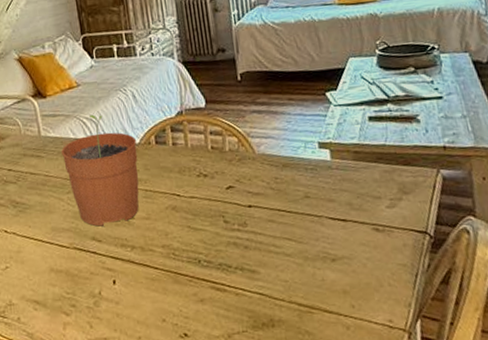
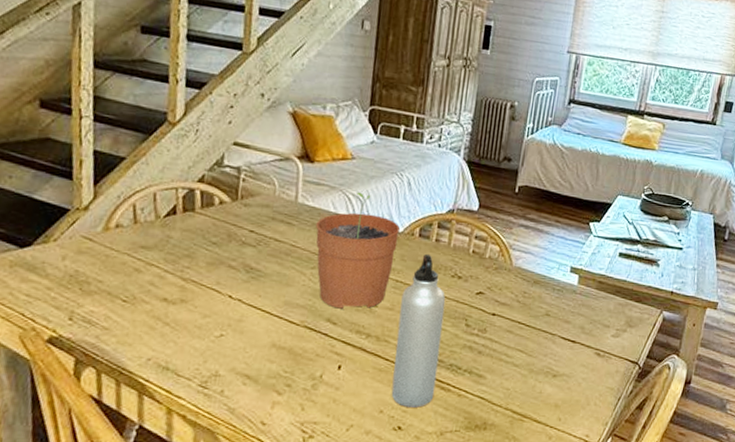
water bottle: none [154,159,212,313] -> present [391,254,446,408]

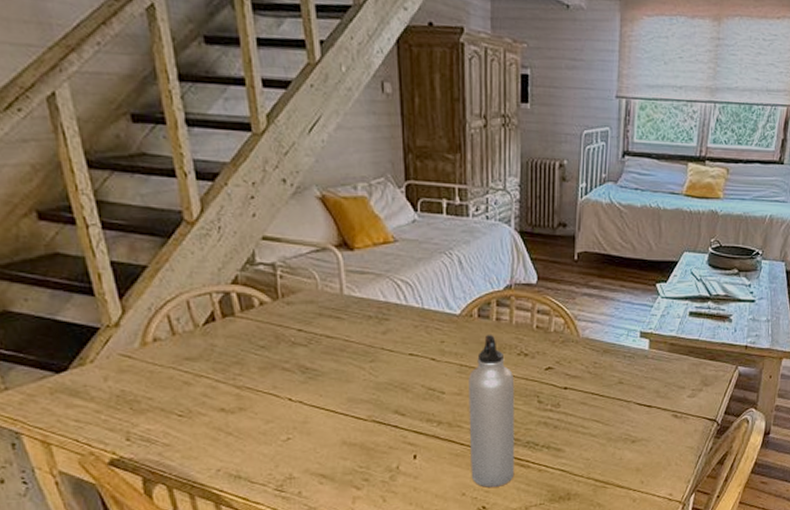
plant pot: present [316,192,400,309] -> none [367,277,456,400]

